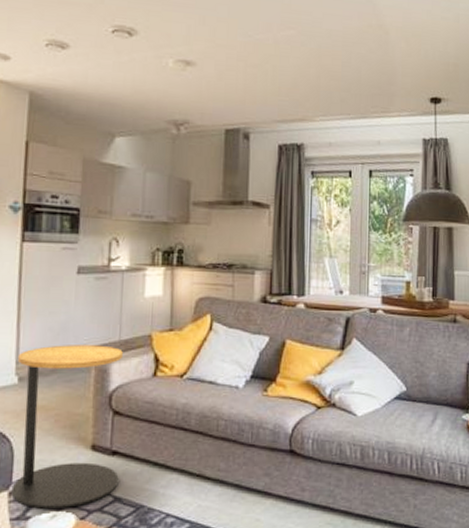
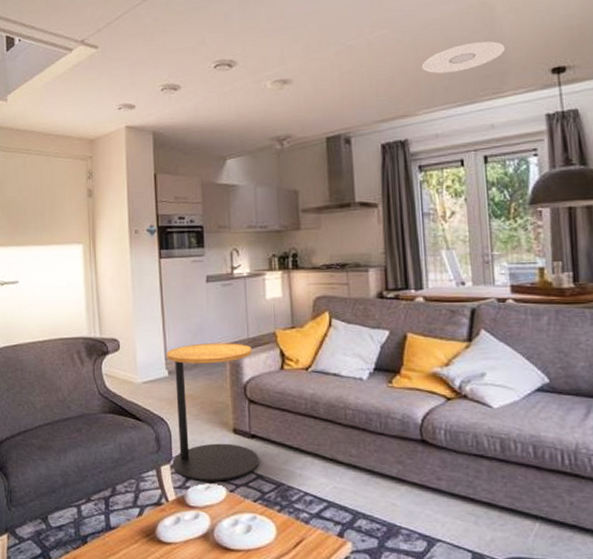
ceiling light: none [322,60,395,86] -> present [421,41,506,74]

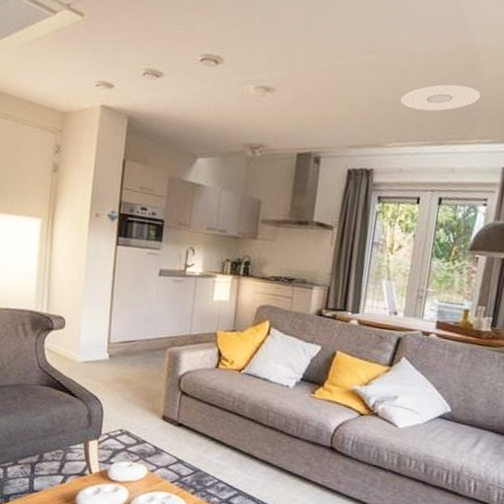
side table: present [166,343,259,482] -> none [100,332,192,462]

